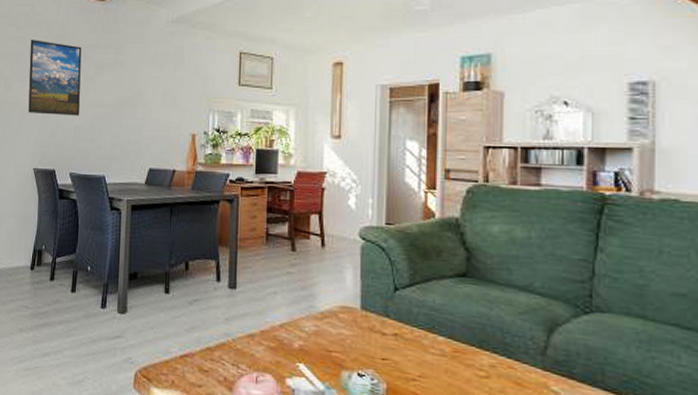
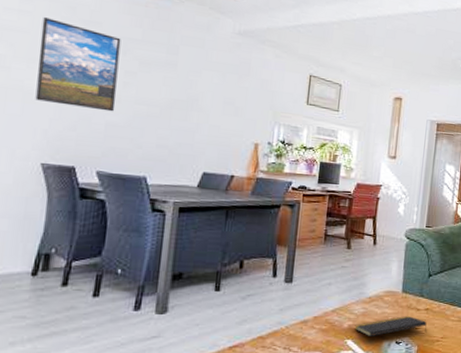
notepad: none [306,340,398,367] -> present [354,316,427,336]

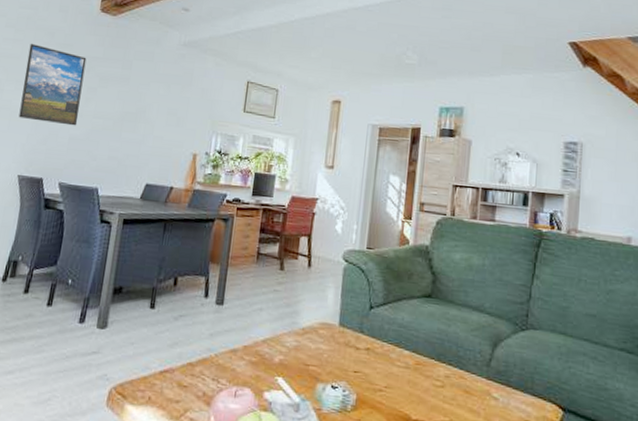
notepad: present [354,316,427,336] -> none [286,355,368,379]

